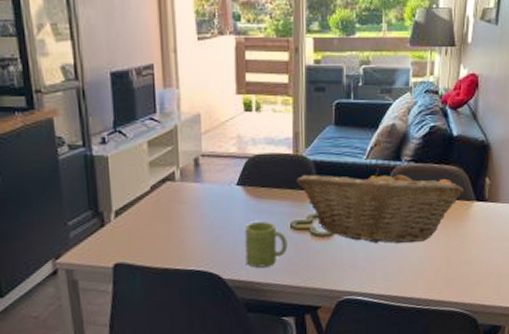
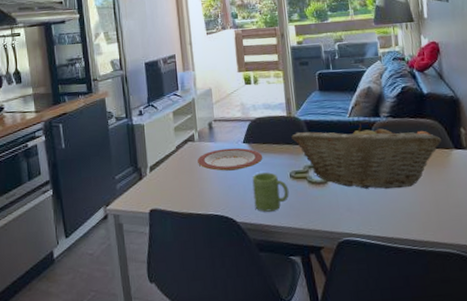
plate: none [178,191,260,219] -> present [197,147,263,171]

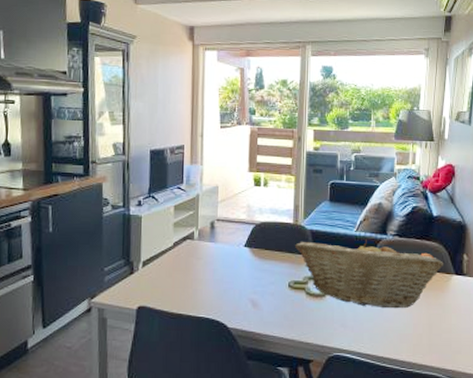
plate: present [197,147,263,171] -> none [195,250,263,274]
mug: present [252,172,289,212] -> none [248,279,285,320]

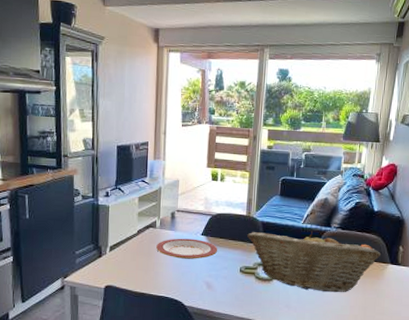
plate: none [195,250,263,274] -> present [156,238,218,259]

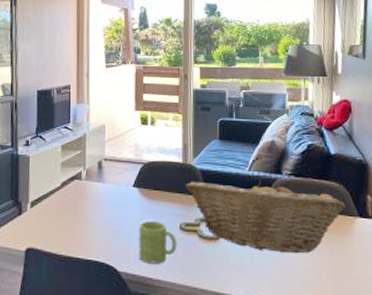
plate: present [156,238,218,259] -> none [83,191,153,215]
mug: none [203,264,237,300] -> present [139,221,177,264]

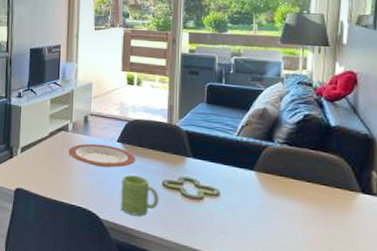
plate: none [83,191,153,215] -> present [68,143,136,168]
fruit basket: present [185,178,345,254] -> none [170,142,345,223]

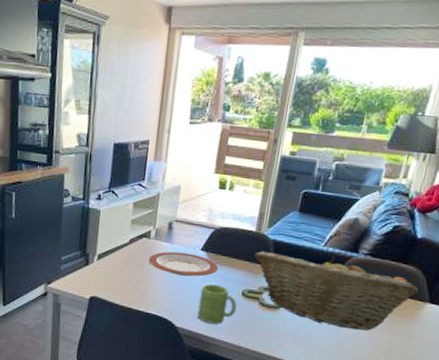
fruit basket: none [170,142,345,223] -> present [254,251,418,331]

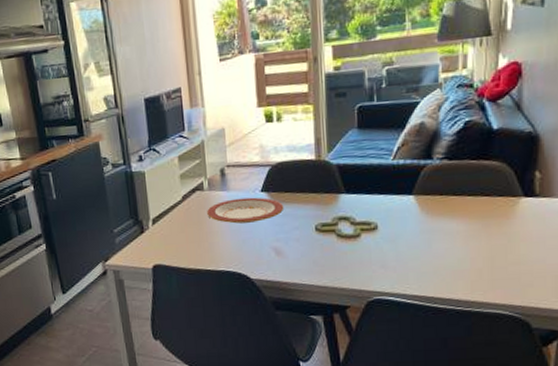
mug: present [197,284,237,324] -> none [270,225,313,268]
fruit basket: present [254,251,418,331] -> none [320,166,508,243]

